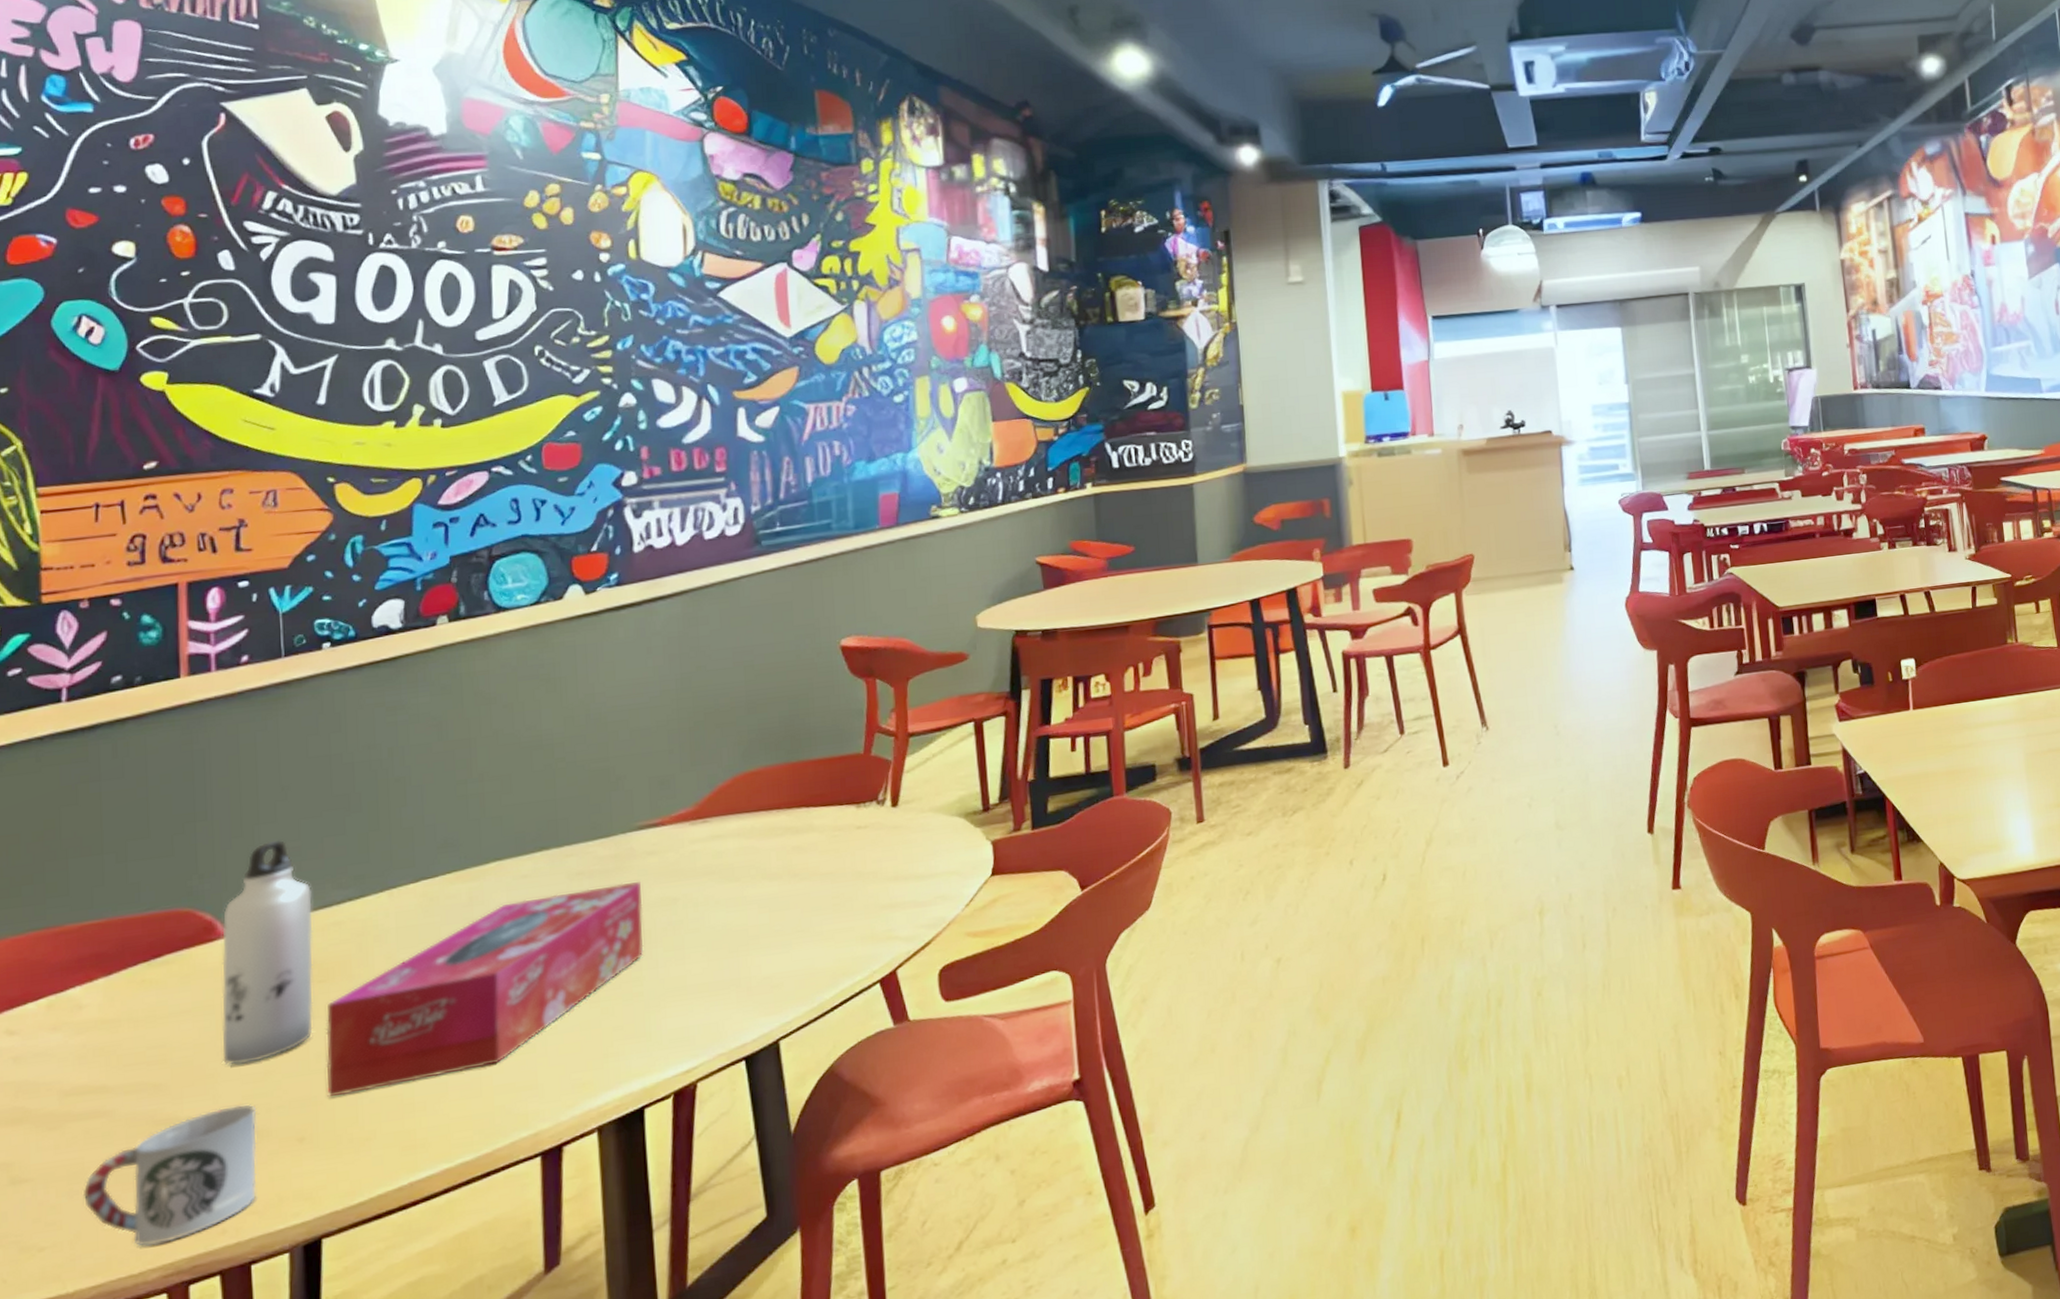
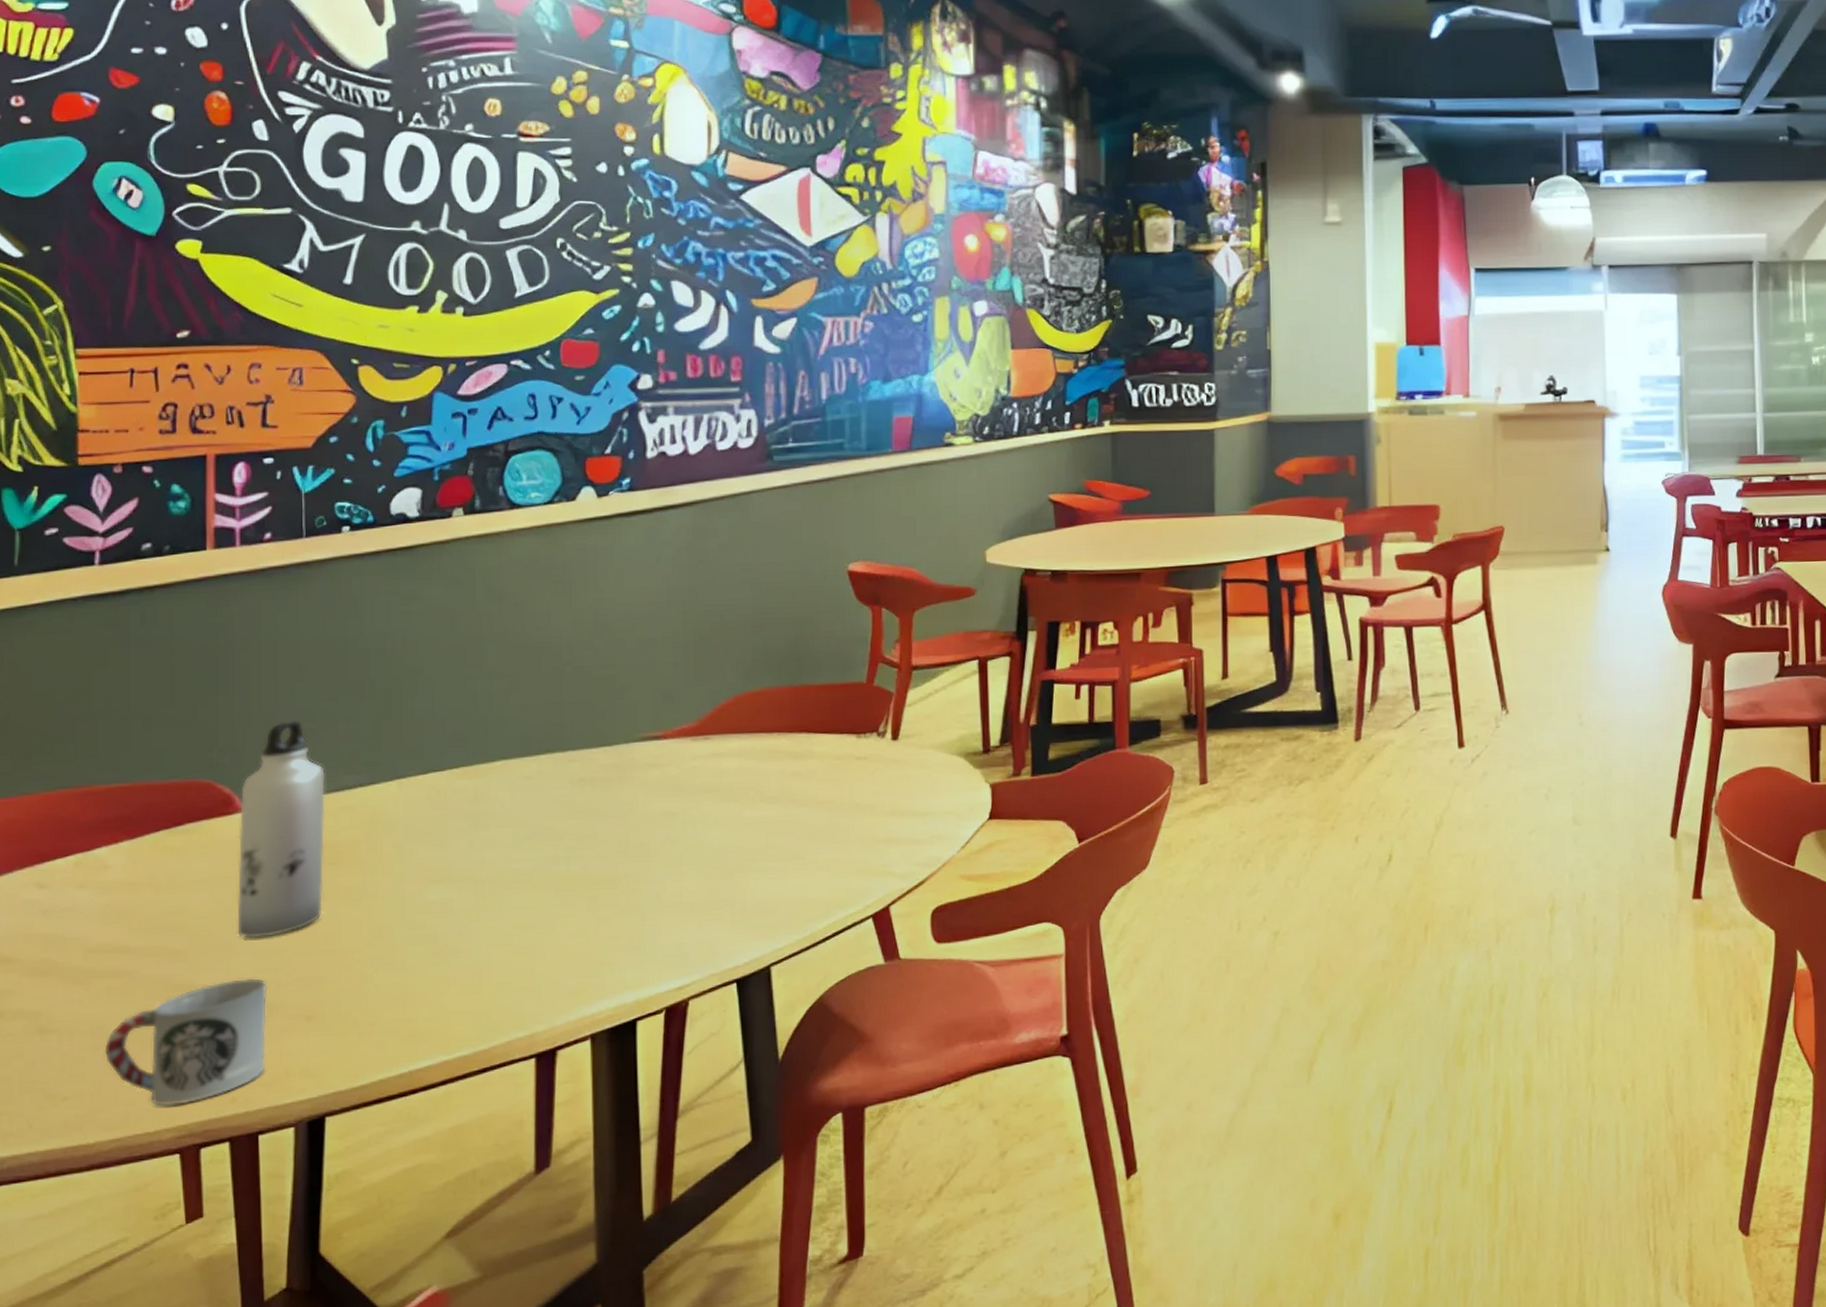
tissue box: present [326,881,644,1098] -> none [334,792,643,979]

